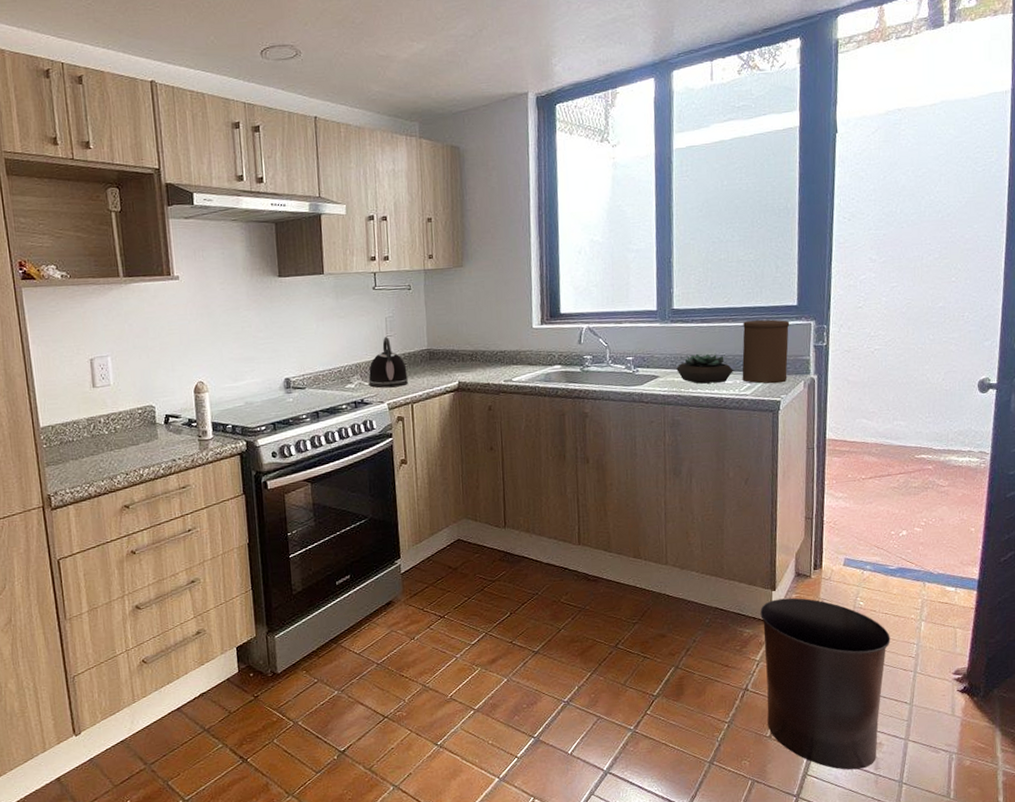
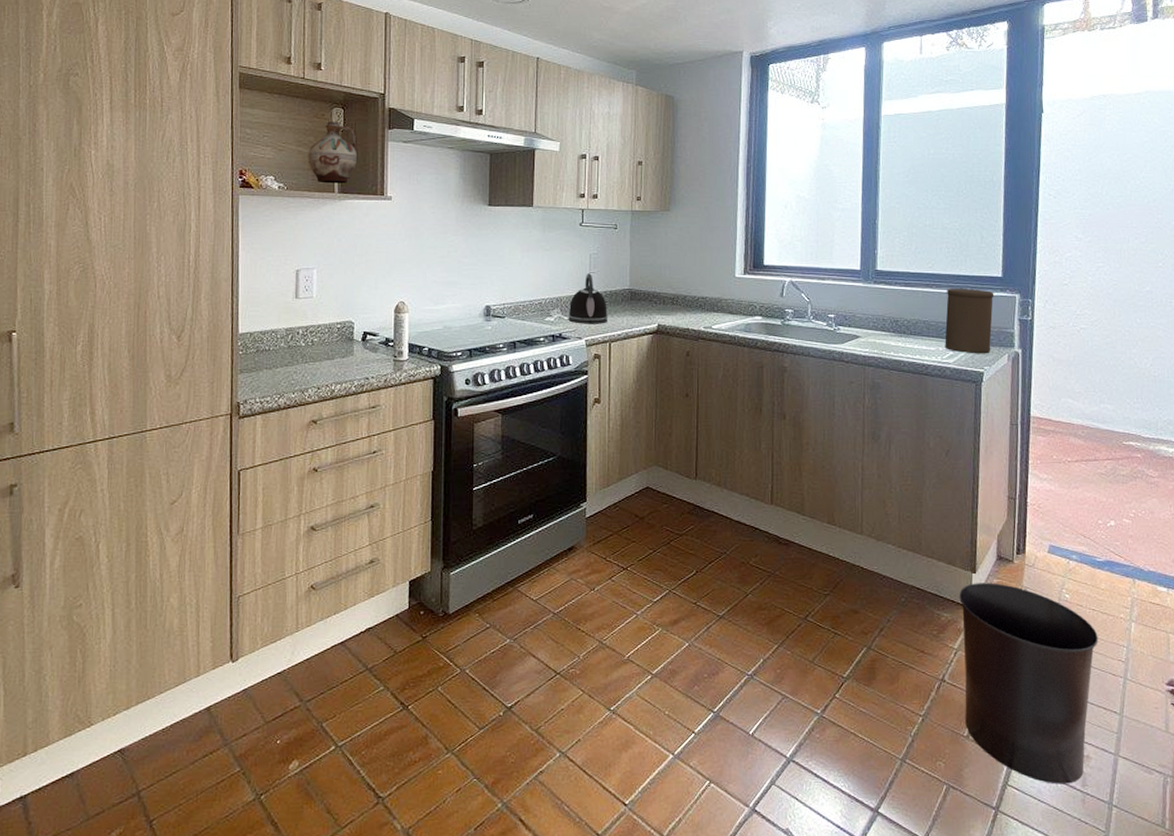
ceramic jug: none [87,203,140,268] -> present [308,122,358,184]
succulent plant: present [676,354,733,384] -> none [878,318,936,348]

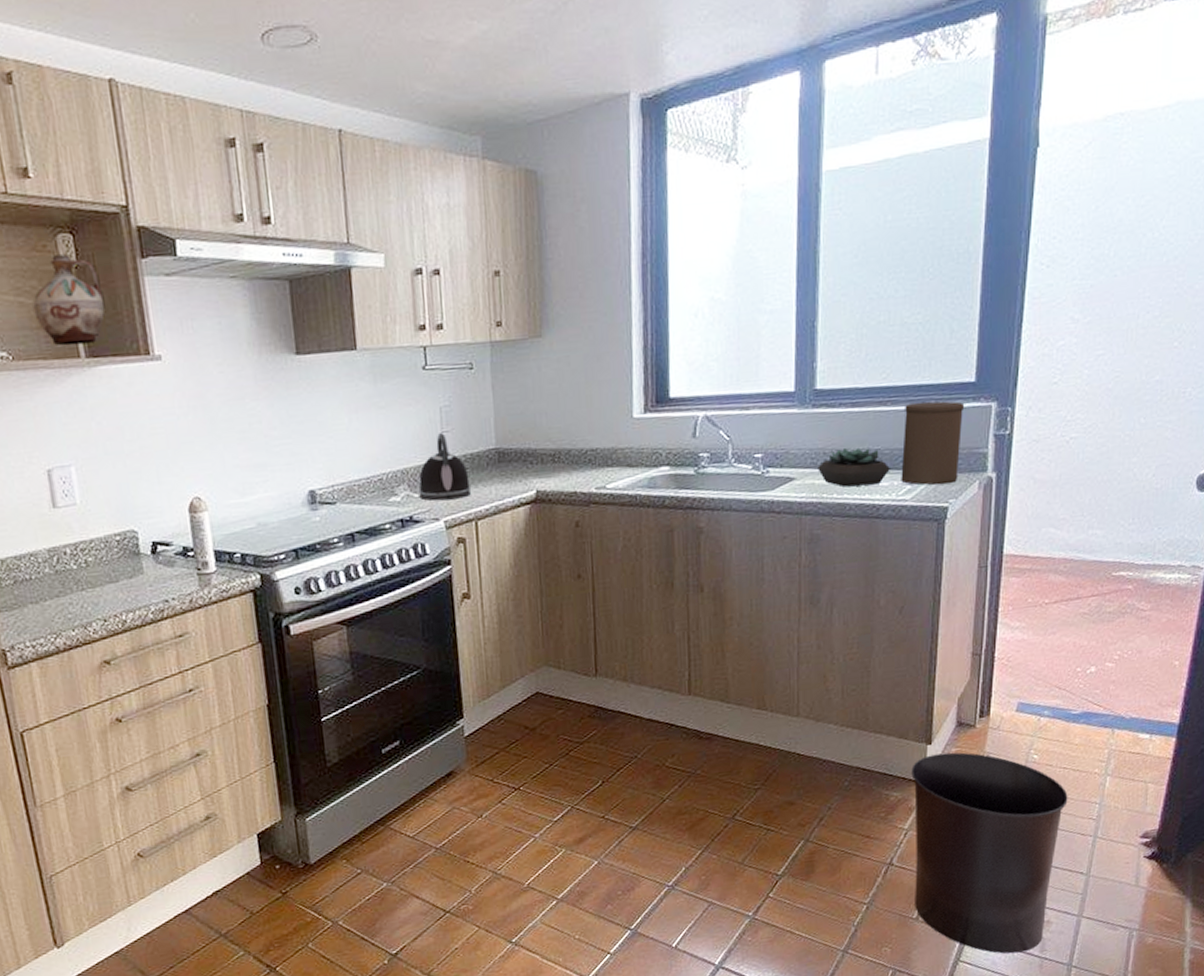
succulent plant: none [878,318,936,348] -> present [818,448,890,487]

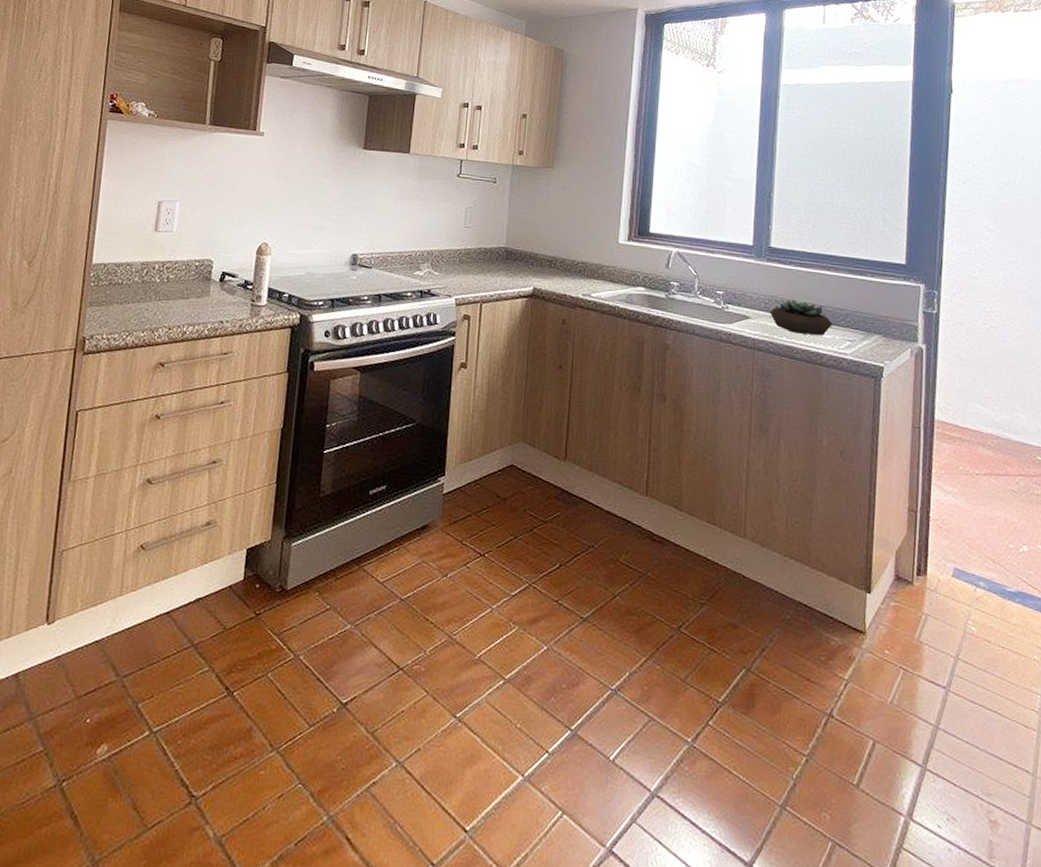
ceramic jug: present [32,254,105,346] -> none [181,51,234,116]
kettle: present [418,433,472,502] -> none [438,227,482,283]
canister: present [901,401,965,486] -> none [842,272,897,348]
waste bin: present [911,752,1068,954] -> none [851,604,1009,854]

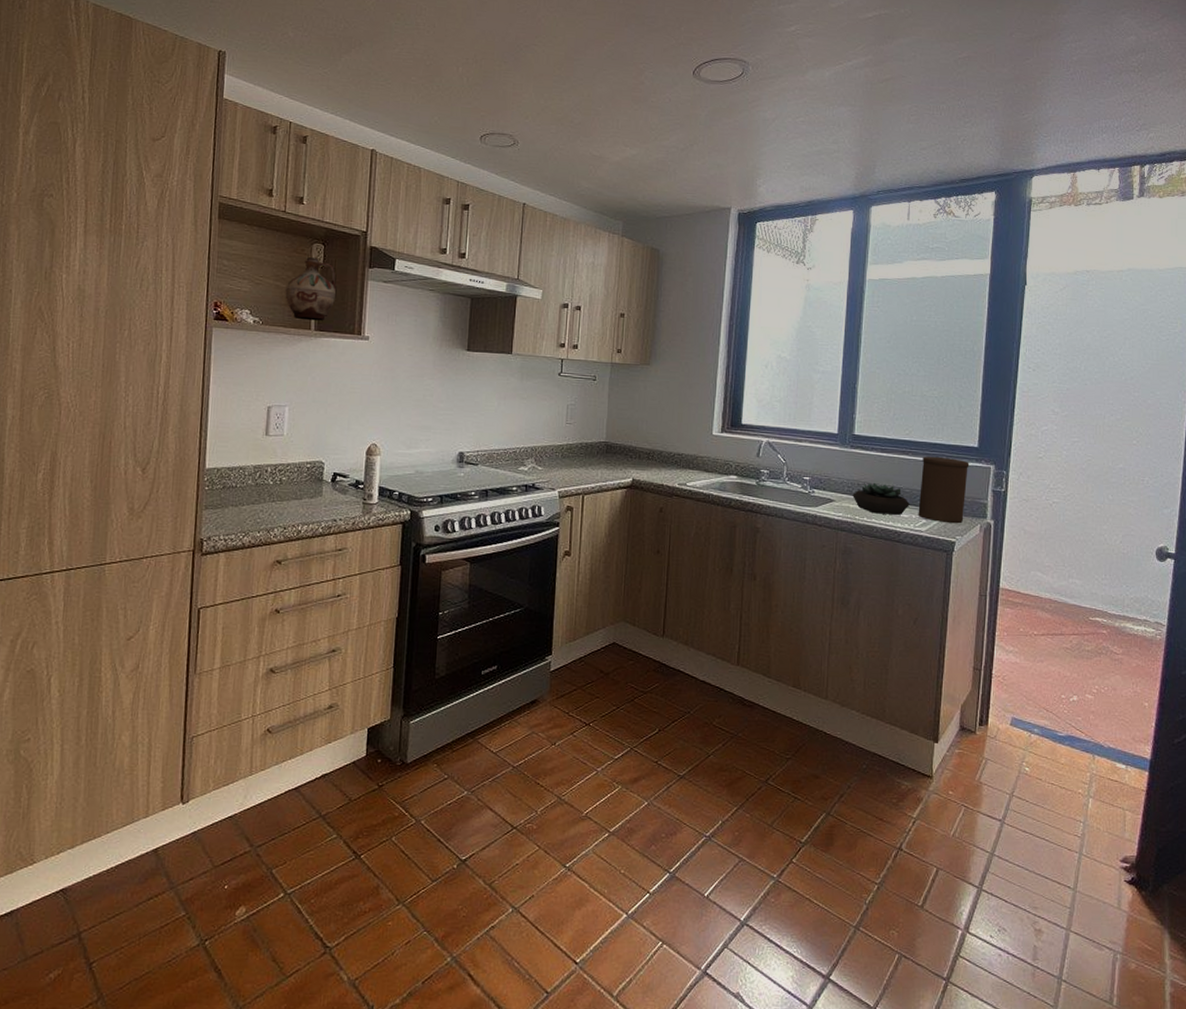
ceramic jug: none [181,51,234,116] -> present [285,257,337,321]
canister: none [842,272,897,348] -> present [918,456,970,524]

